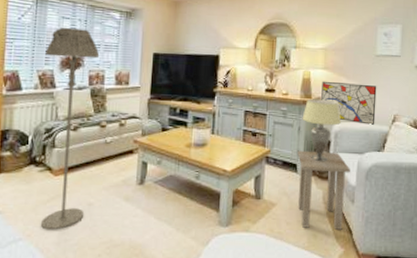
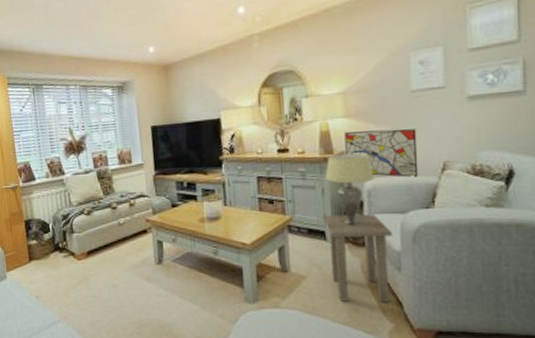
floor lamp: present [40,27,100,230] -> none [49,111,110,312]

